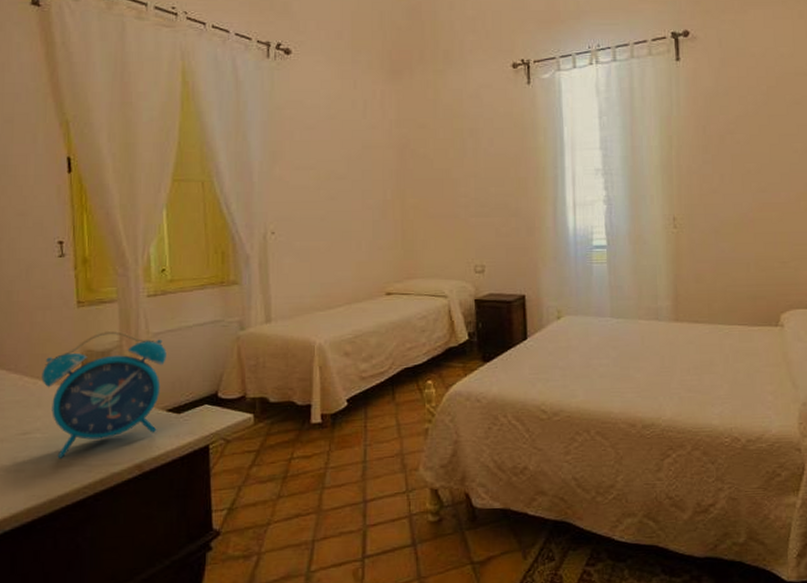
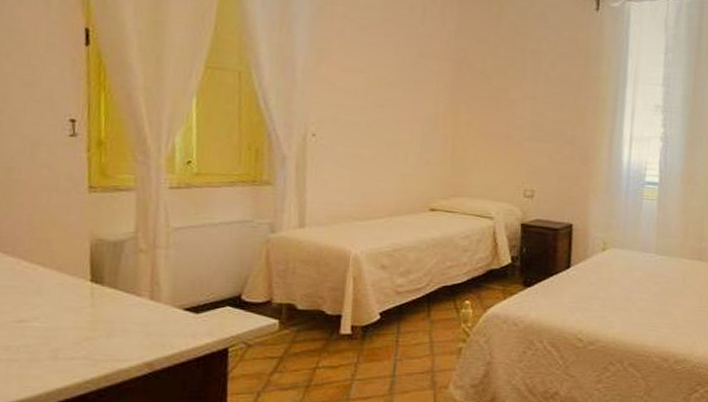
alarm clock: present [41,331,167,458] -> none [43,221,188,350]

